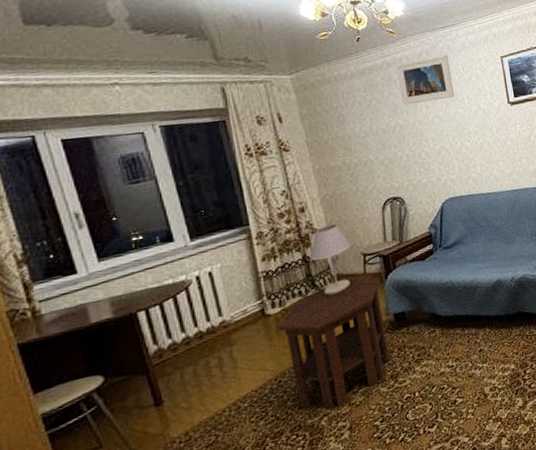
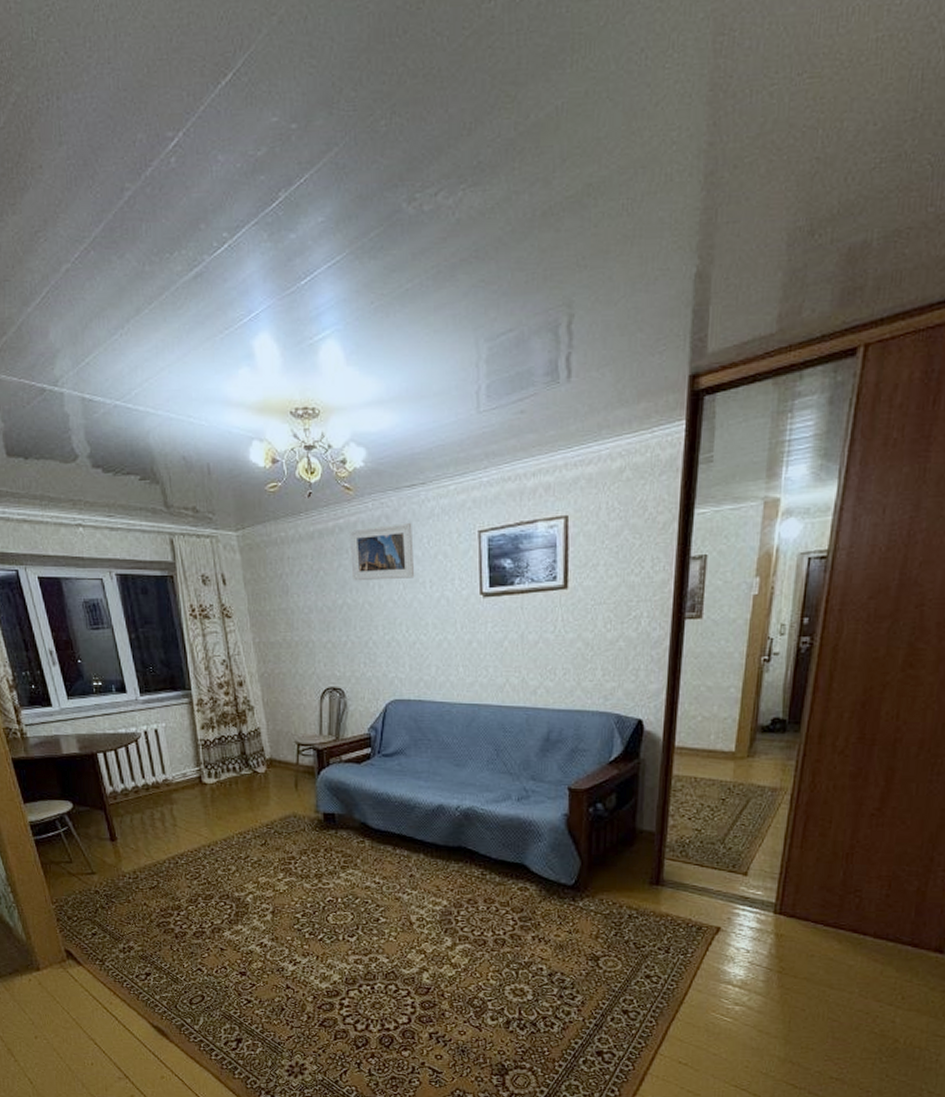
side table: present [278,277,390,411] -> none [213,765,315,890]
table lamp: present [310,223,351,296] -> none [245,704,286,778]

